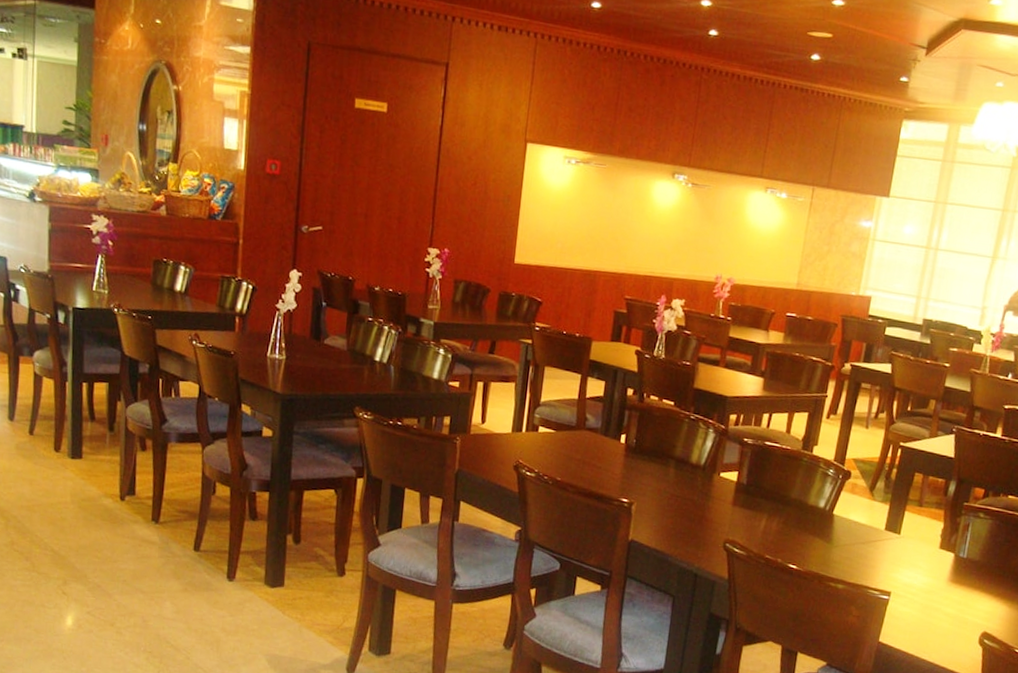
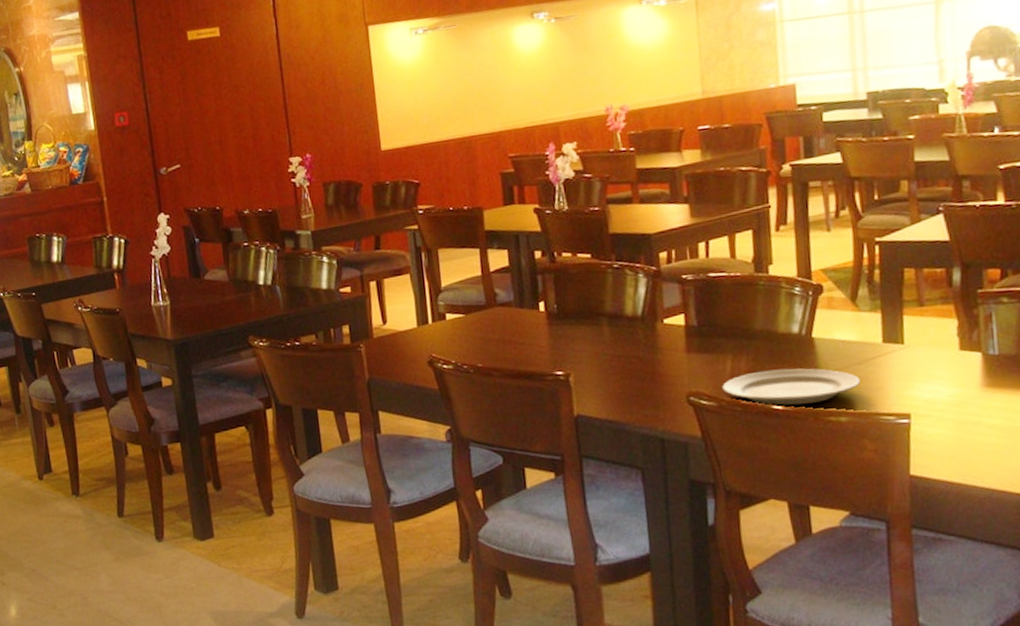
plate: none [753,533,861,569] -> present [722,368,860,406]

